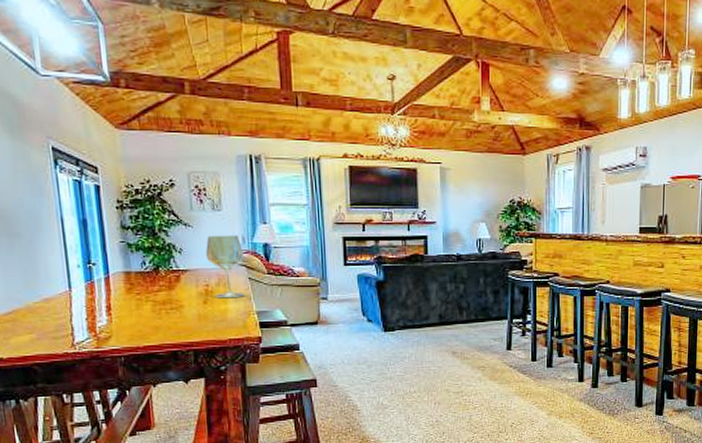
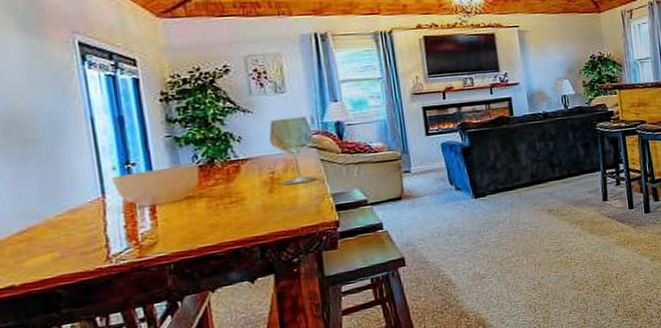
bowl: none [76,270,147,304] -> present [111,164,200,208]

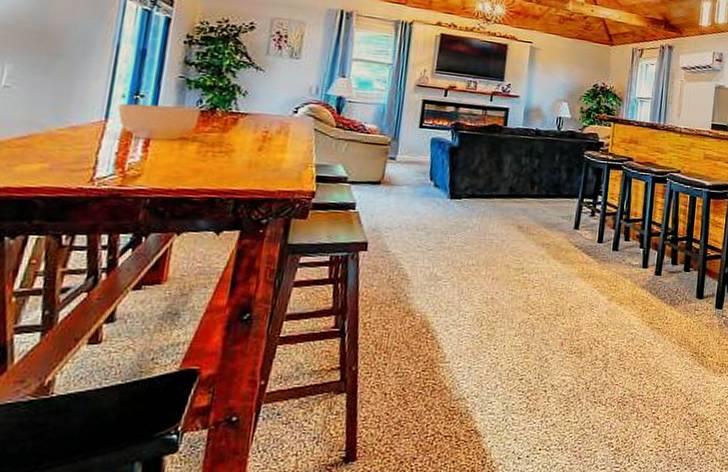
wine glass: present [268,116,316,186] -> none [271,82,315,148]

